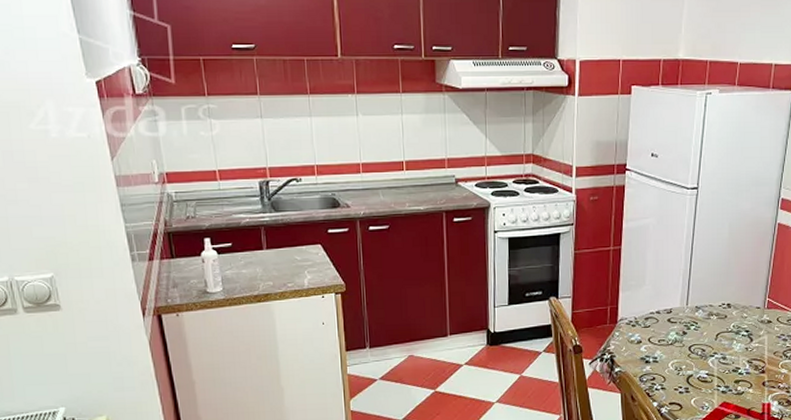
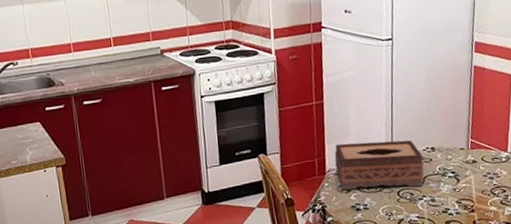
tissue box: none [628,292,718,343] -> present [334,140,424,190]

